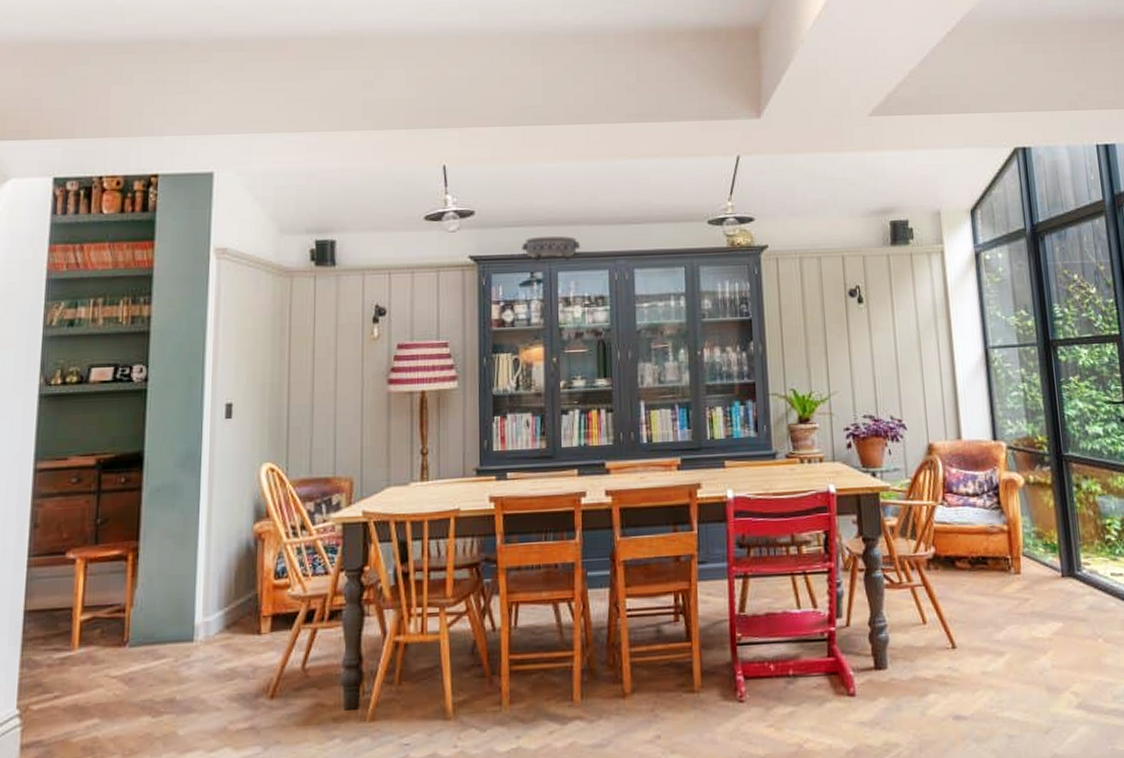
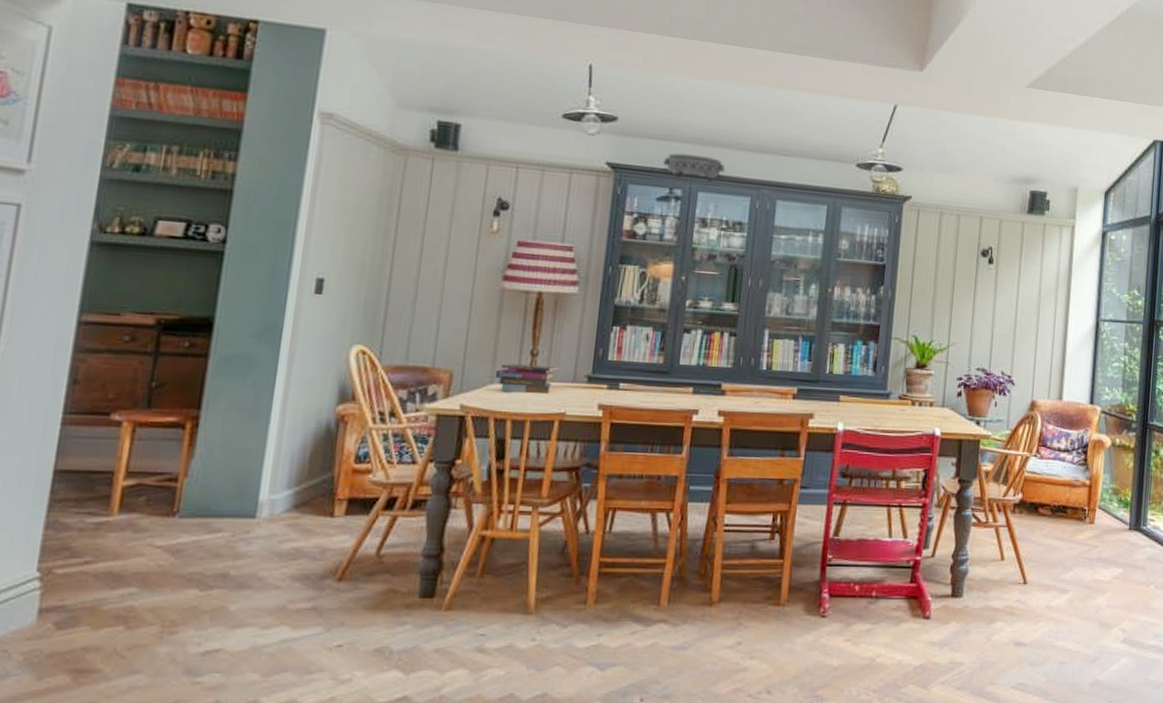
books: none [390,463,448,493] -> present [494,363,559,394]

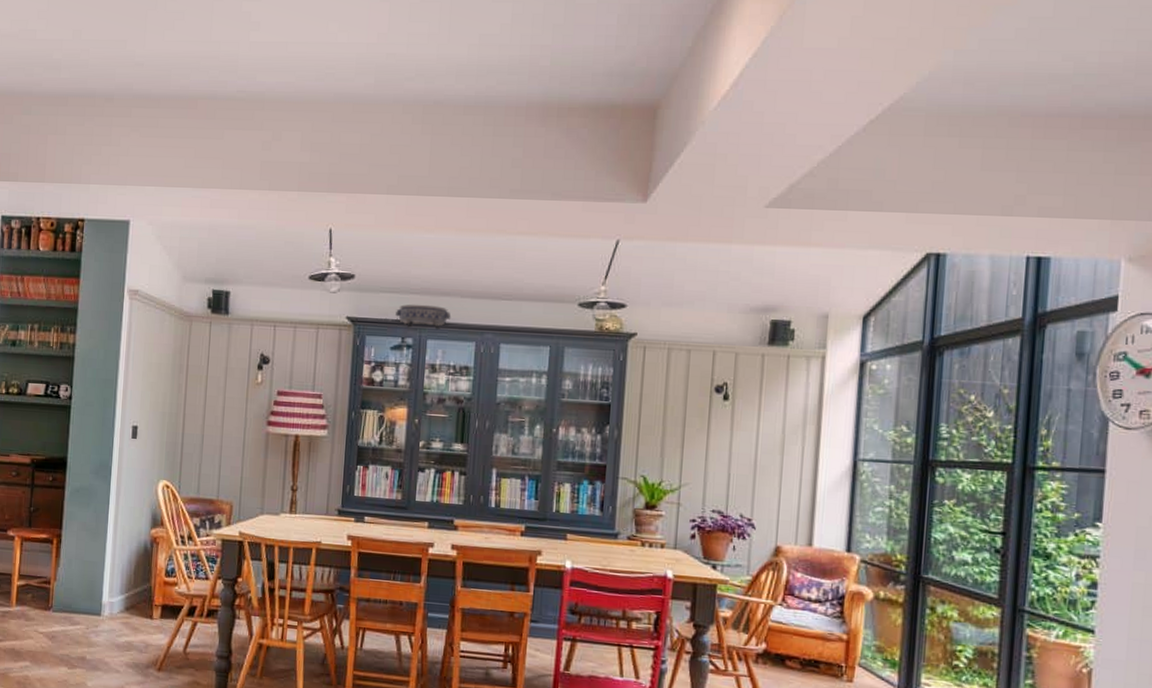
books: present [494,363,559,394] -> none [264,497,314,524]

